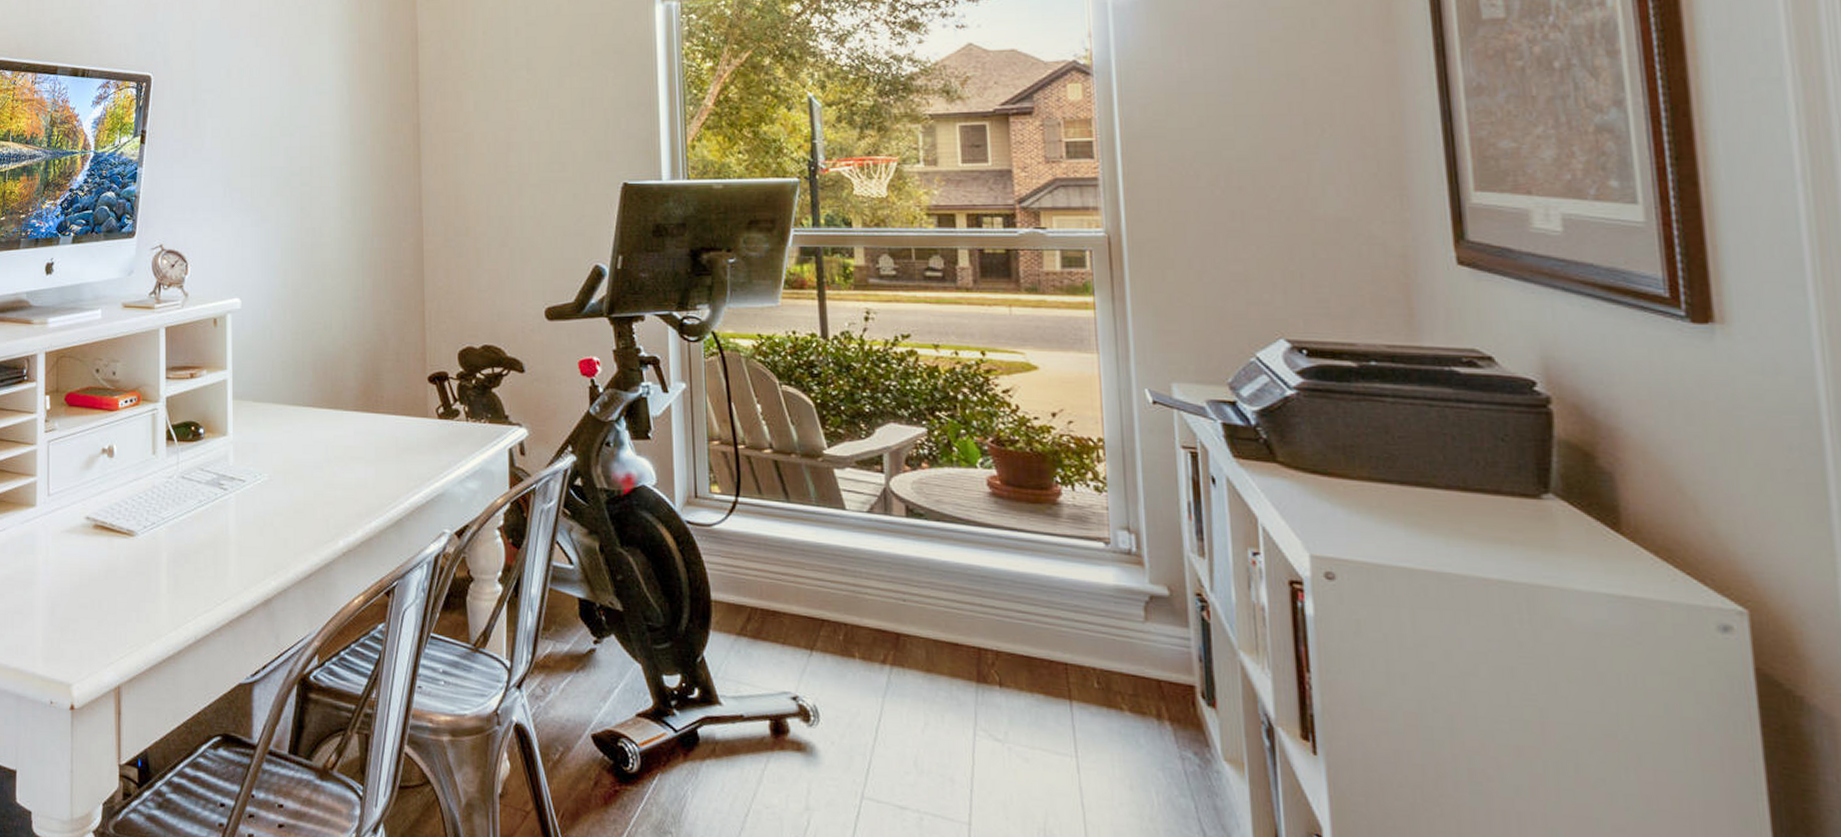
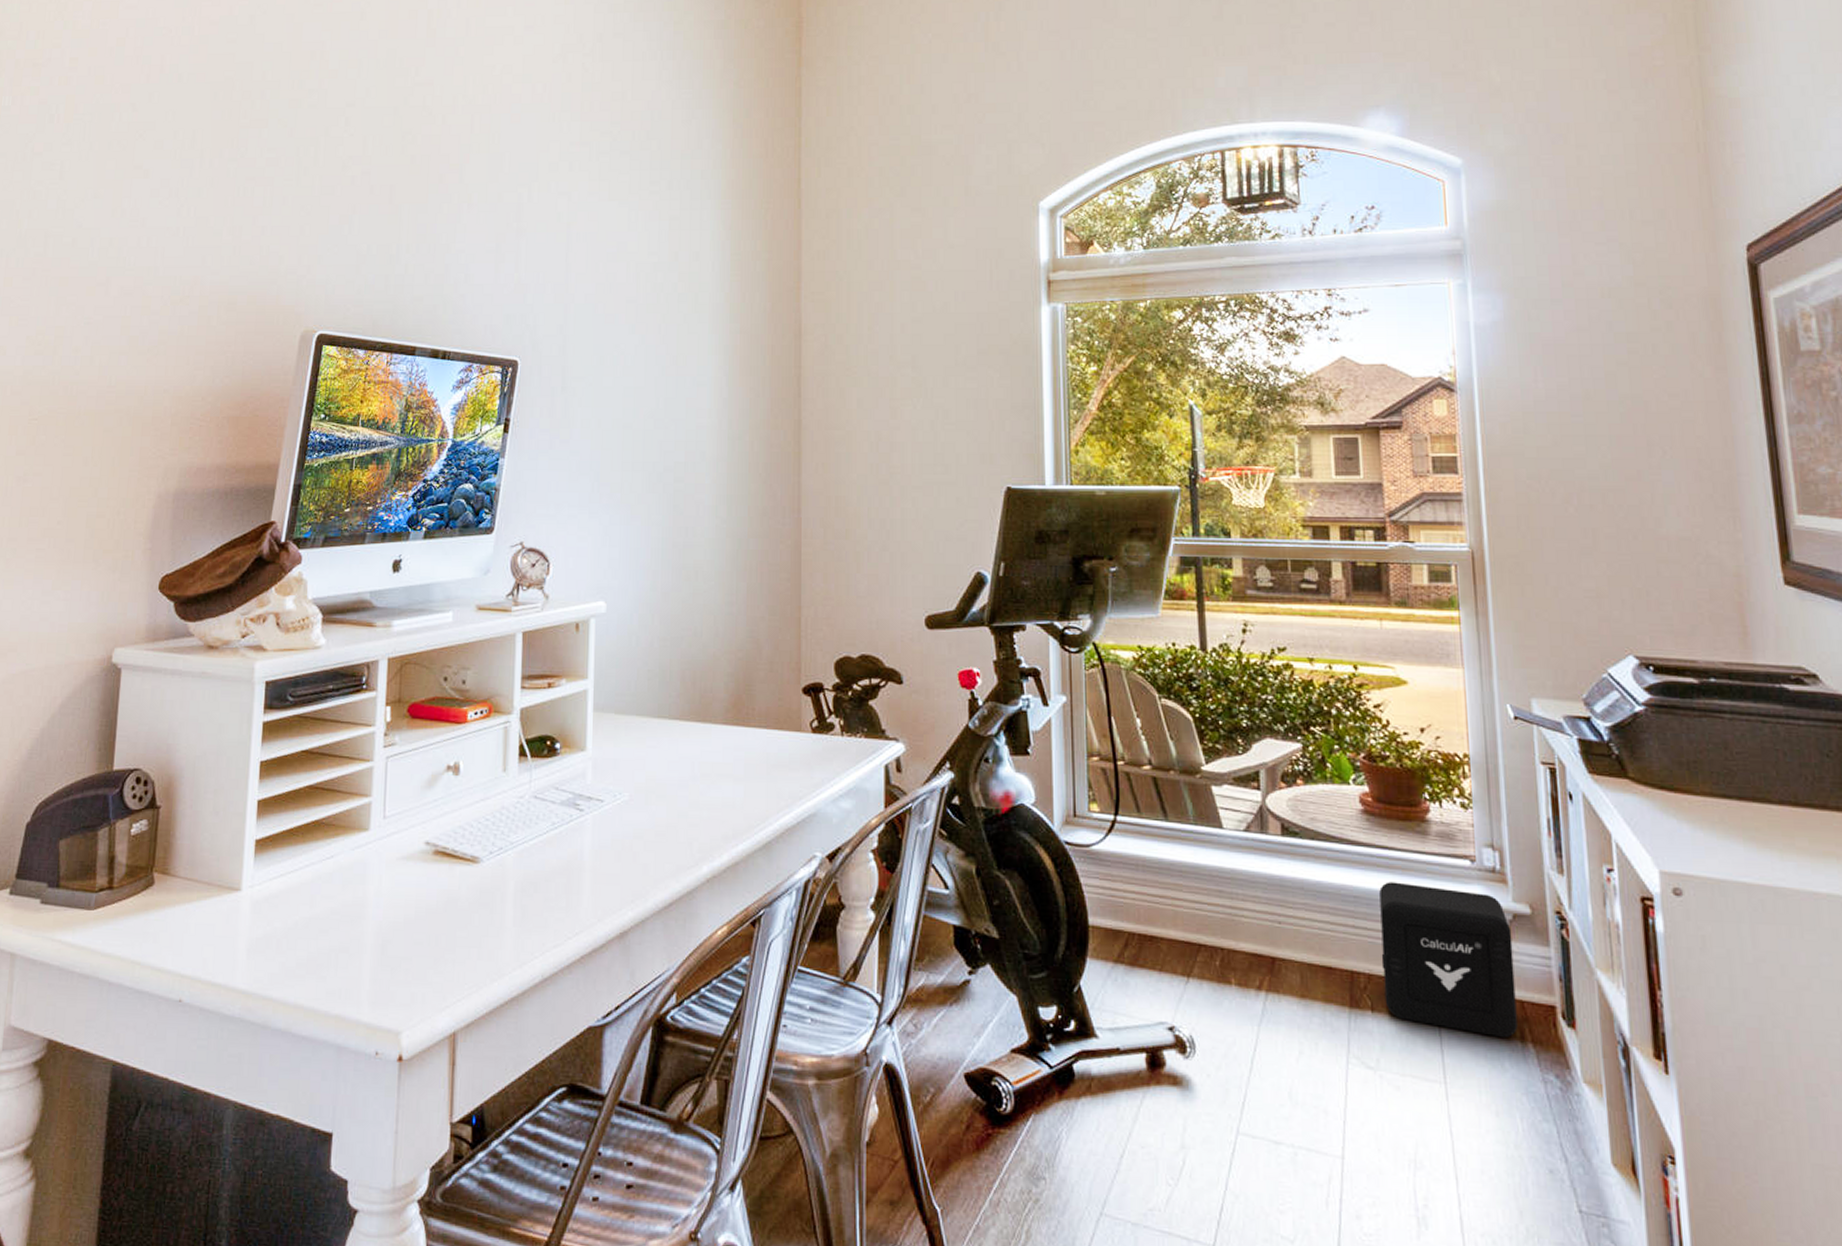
air purifier: none [1008,562,1154,716] -> present [1379,882,1518,1038]

